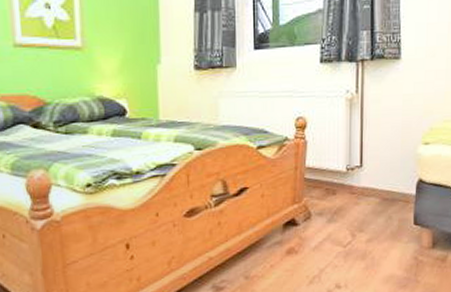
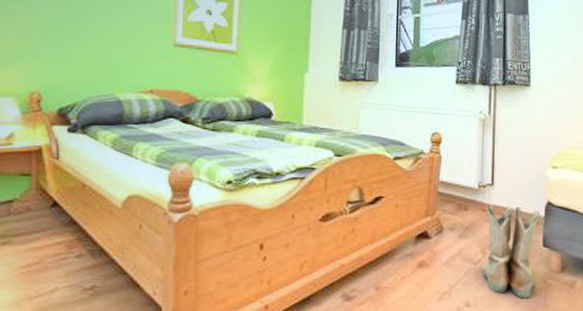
boots: none [350,186,411,276] -> present [480,204,540,299]

